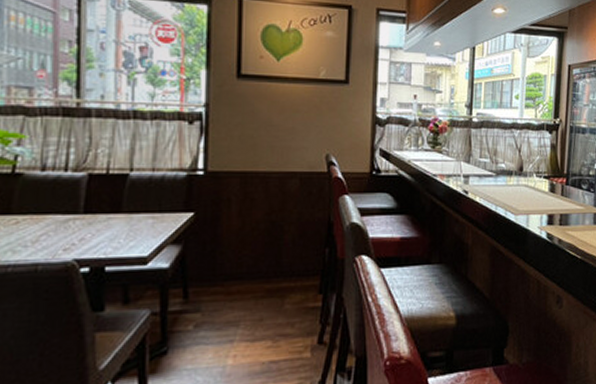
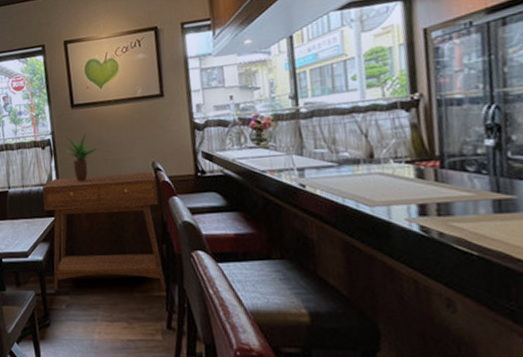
console table: none [180,163,328,308] -> present [42,172,166,291]
potted plant: none [219,112,268,171] -> present [64,134,101,183]

